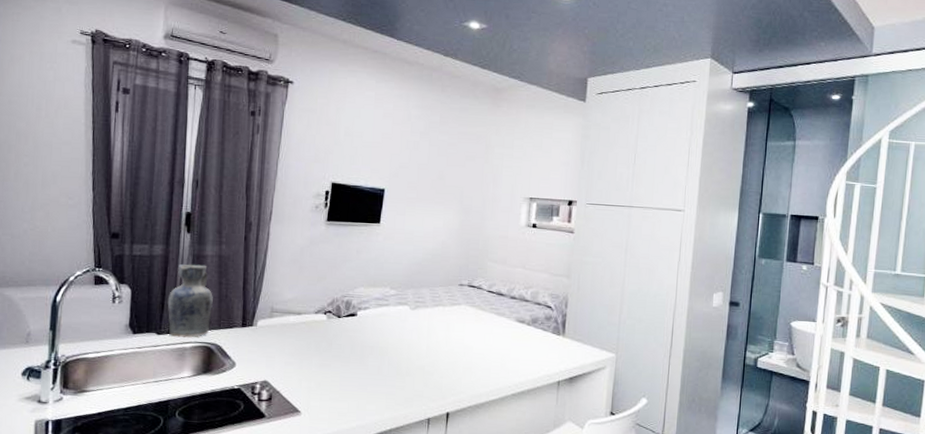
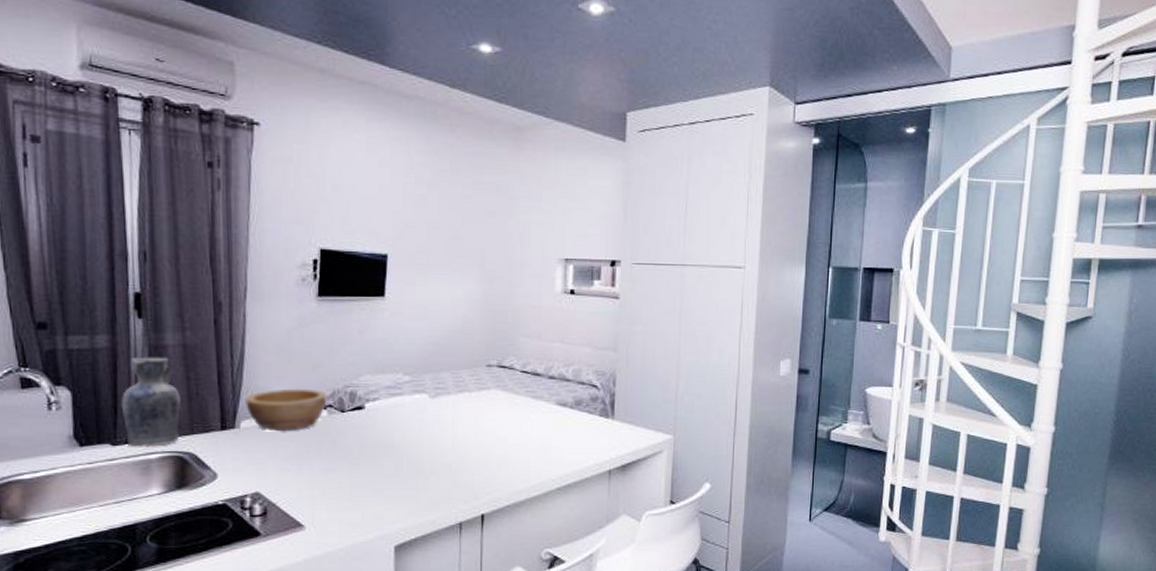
bowl: none [263,295,328,331] -> present [245,388,327,432]

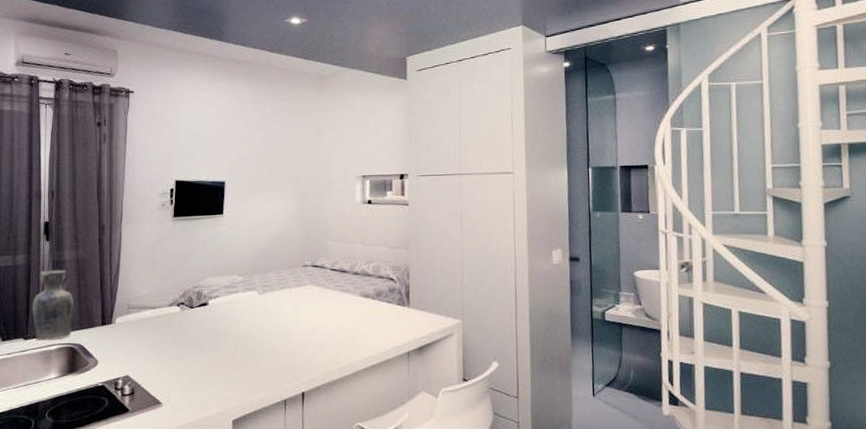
bowl: present [245,388,327,432] -> none [120,290,180,326]

